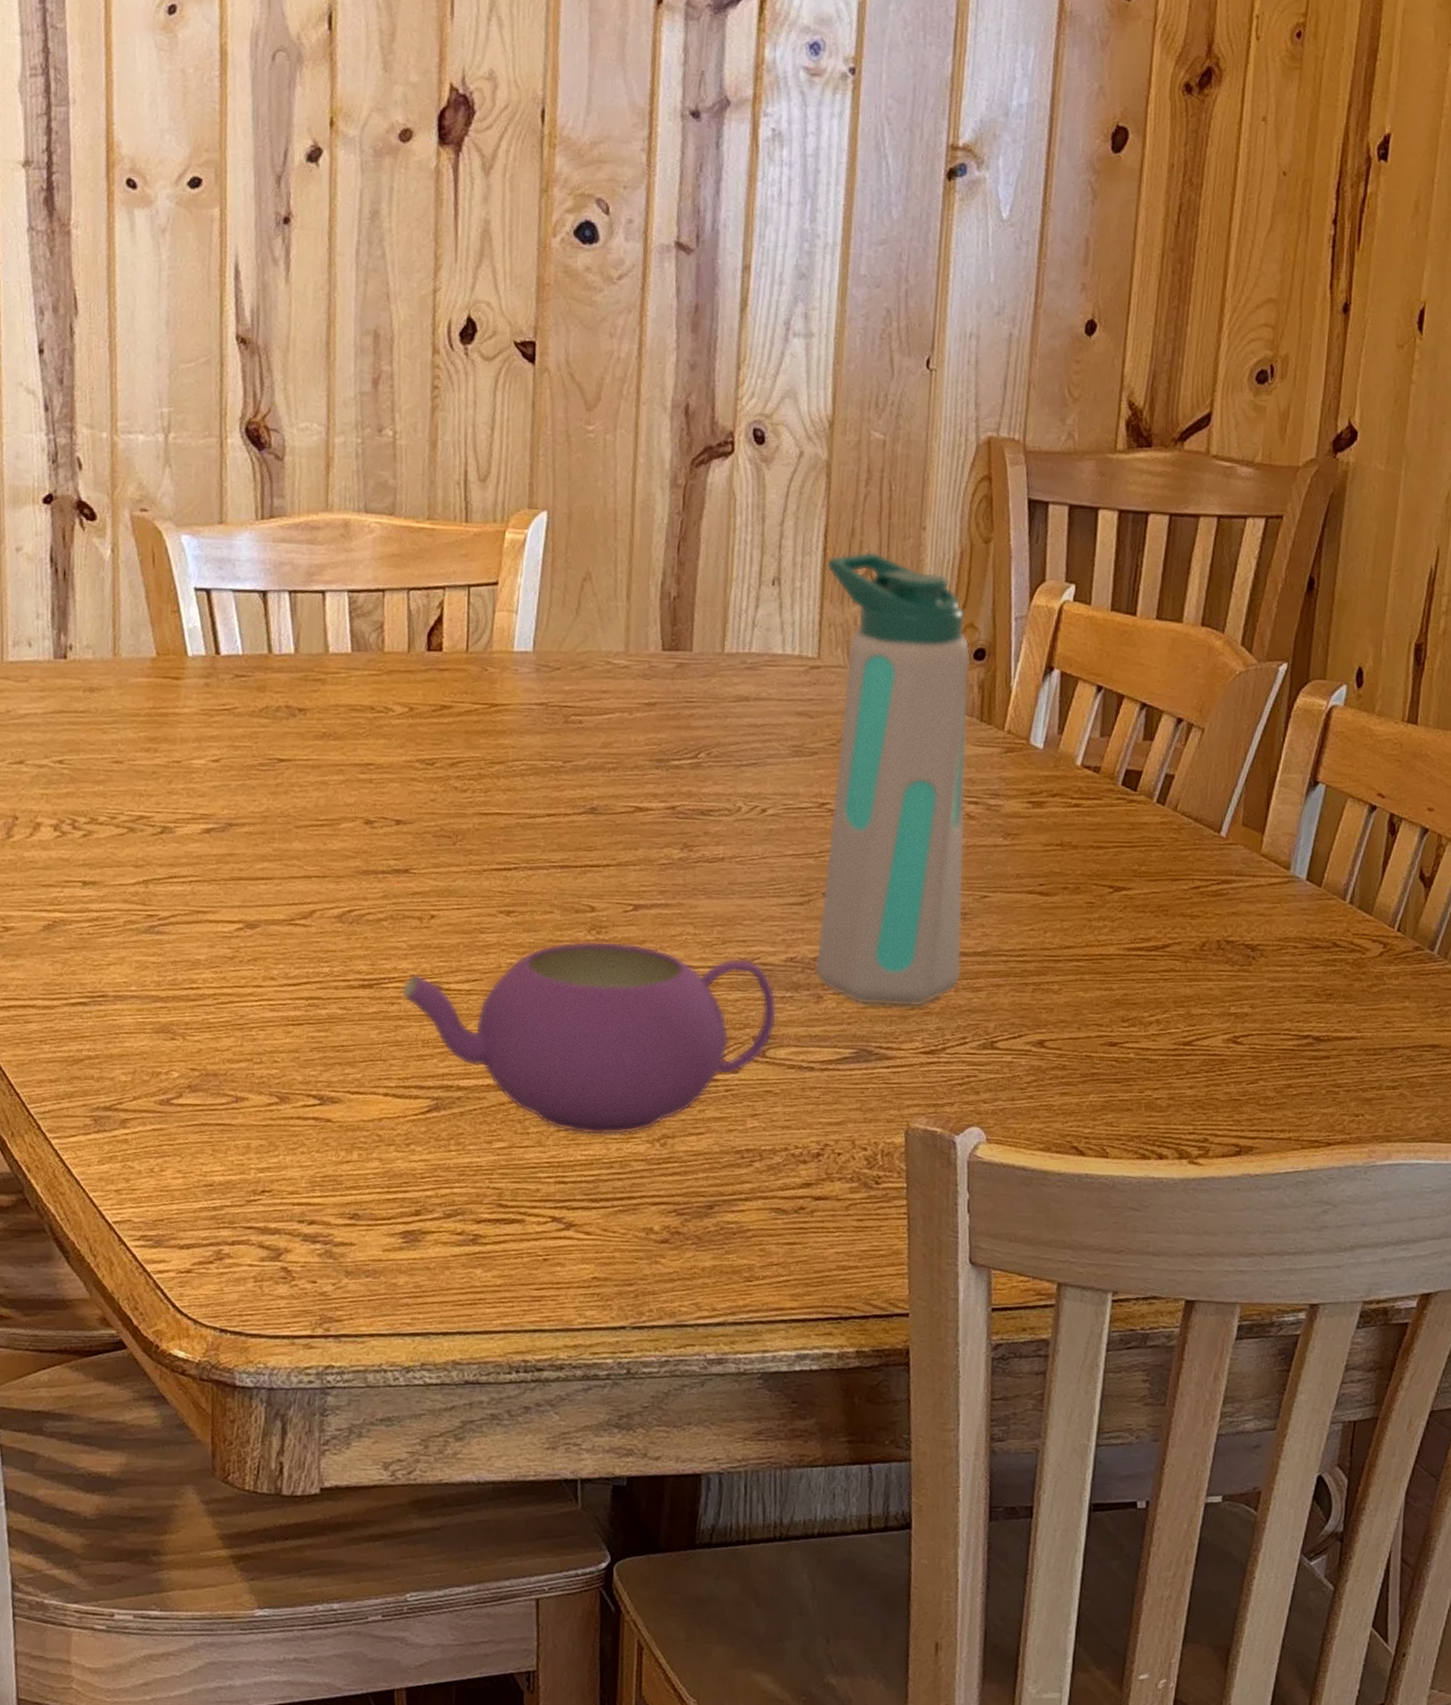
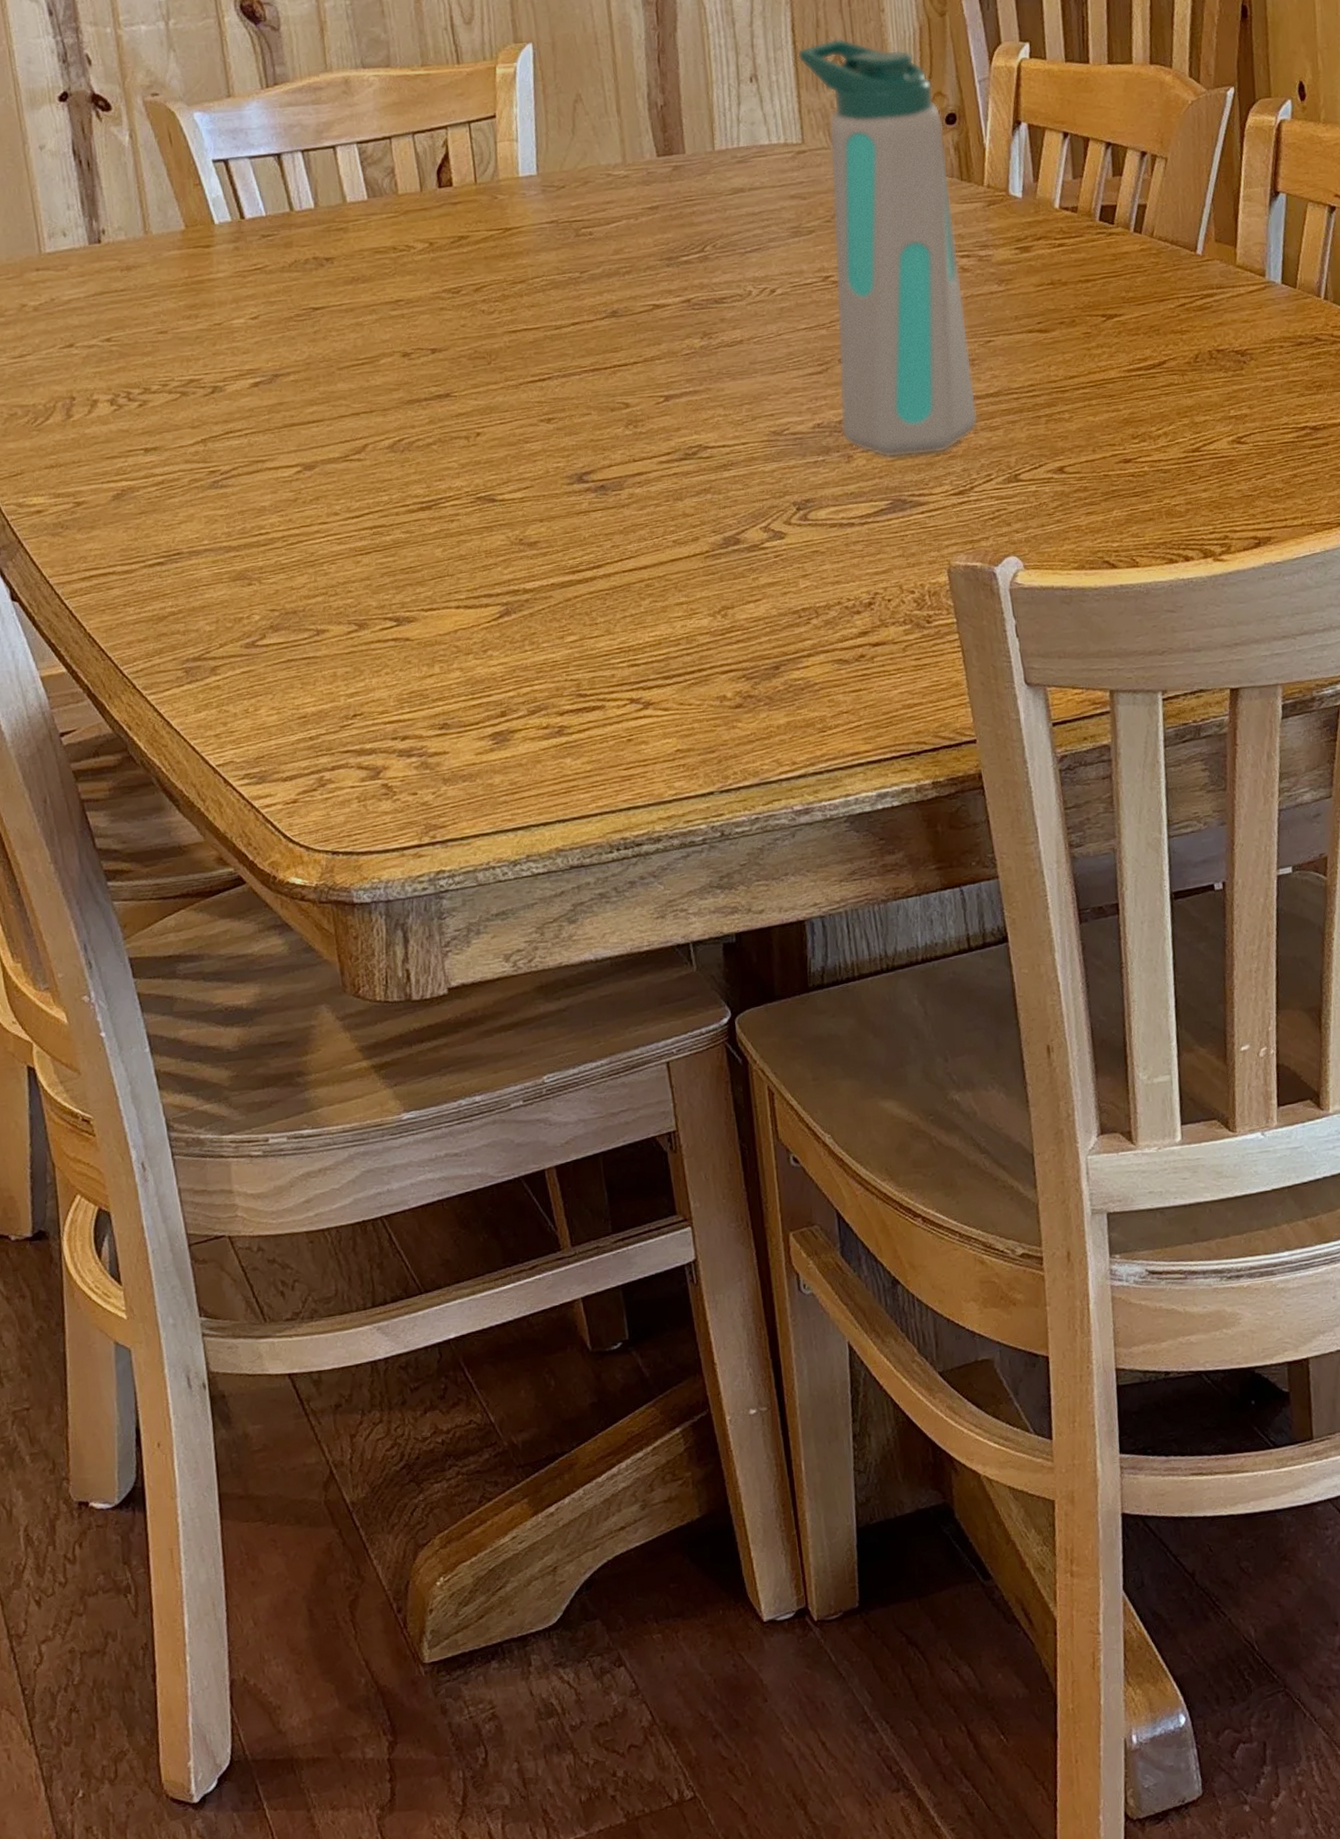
teapot: present [400,940,778,1136] -> none [458,431,814,618]

